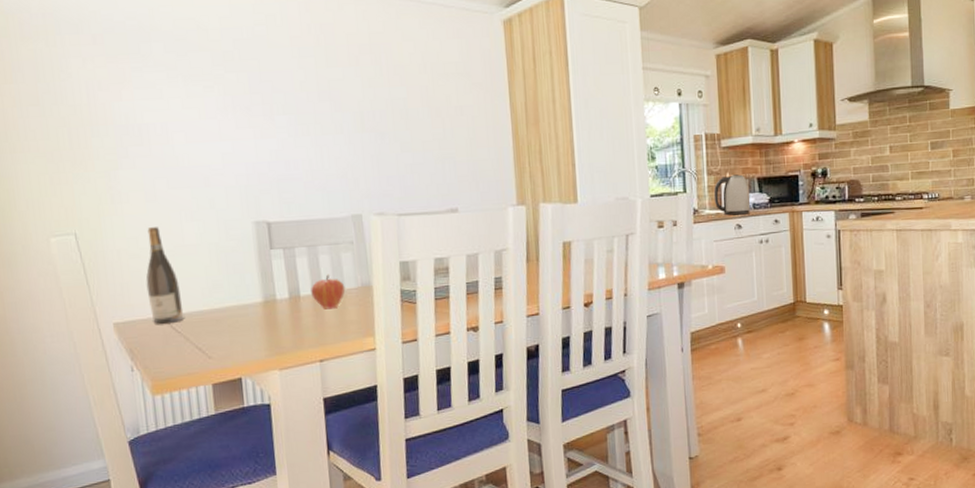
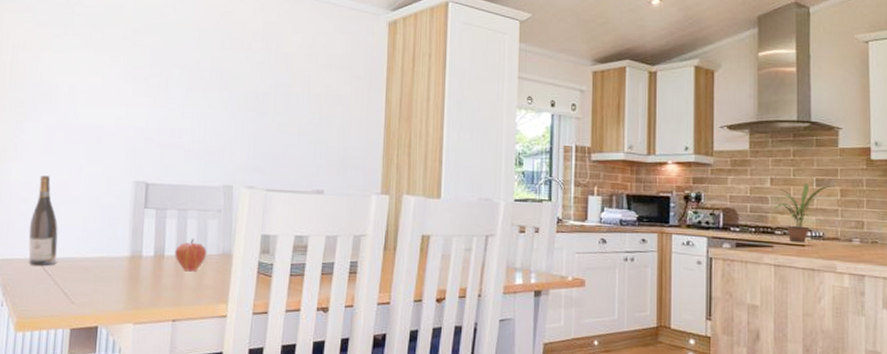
kettle: present [713,174,751,216] -> none [579,189,618,230]
potted plant: none [893,146,947,206] -> present [773,182,834,243]

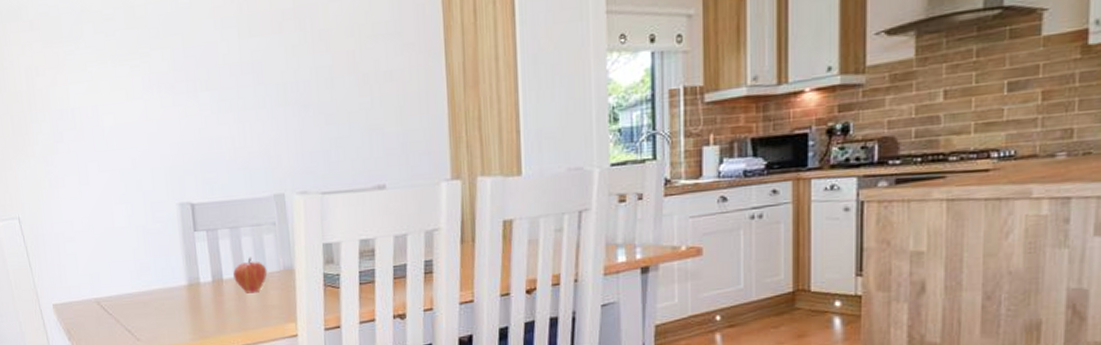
wine bottle: present [28,175,58,267] -> none [80,210,115,307]
potted plant: present [773,182,834,243] -> none [947,87,1034,168]

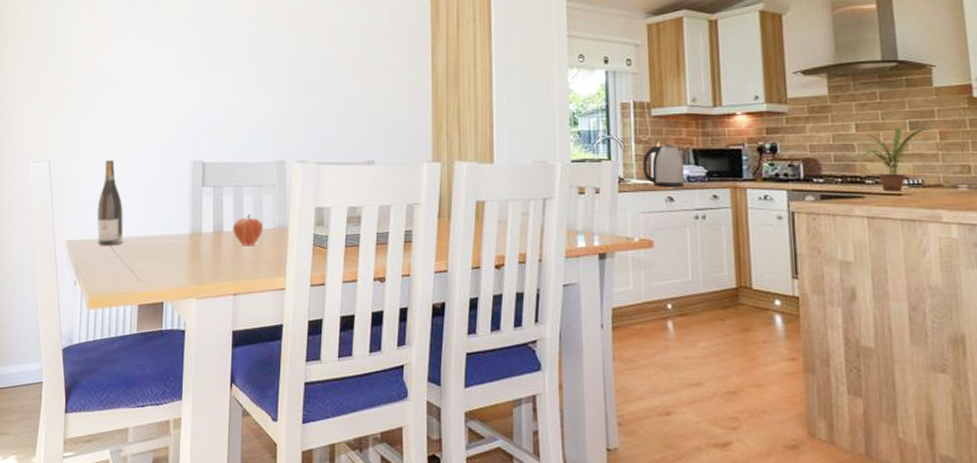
wine bottle: none [80,210,115,307] -> present [96,160,124,246]
kettle: none [691,135,741,186] -> present [641,145,685,187]
potted plant: none [947,87,1034,168] -> present [861,126,932,192]

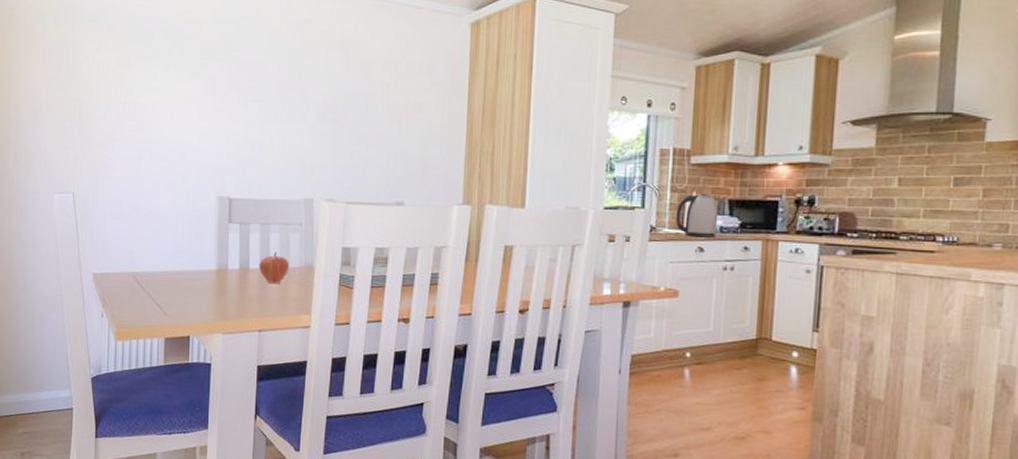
wine bottle: present [96,160,124,246] -> none [122,193,150,280]
potted plant: present [861,126,932,192] -> none [900,182,976,249]

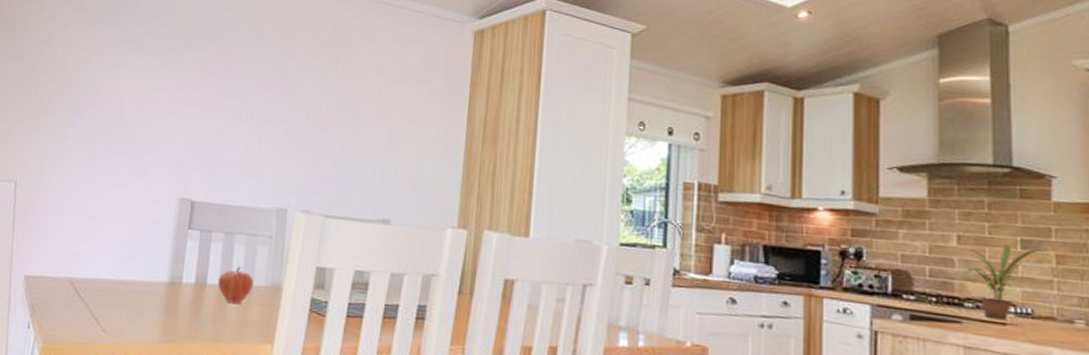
kettle: present [675,194,719,238] -> none [702,236,752,288]
potted plant: none [900,182,976,249] -> present [962,243,1047,321]

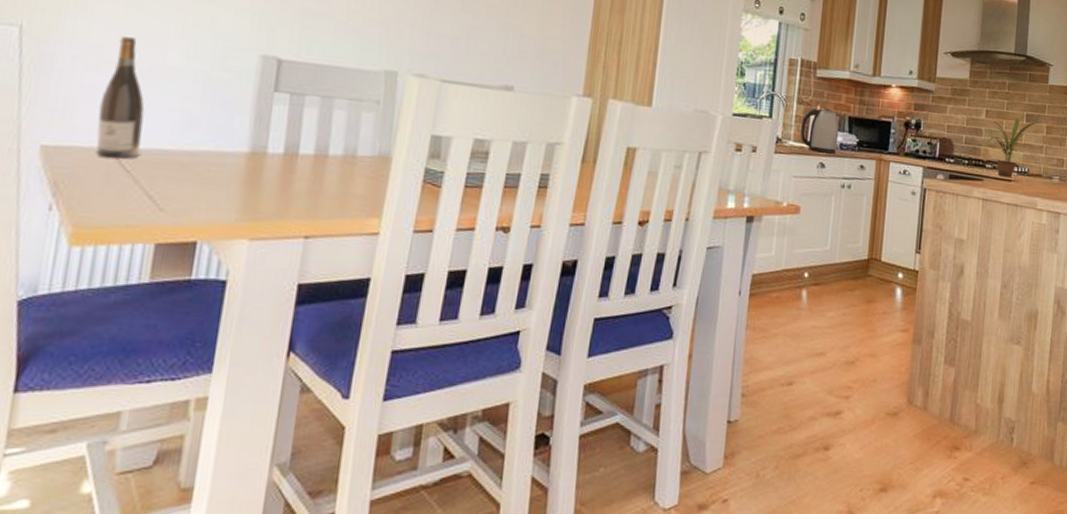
wine bottle: none [60,187,95,288] -> present [96,36,145,160]
fruit: present [218,266,254,304] -> none [313,134,358,176]
kettle: none [702,236,752,288] -> present [799,108,840,154]

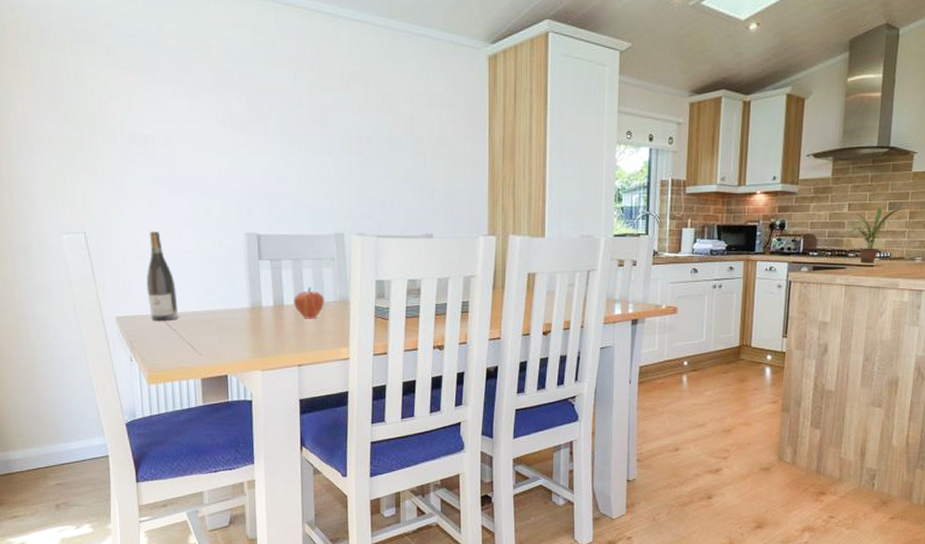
fruit: none [313,134,358,176] -> present [294,287,325,319]
kettle: present [799,108,840,154] -> none [673,221,710,260]

